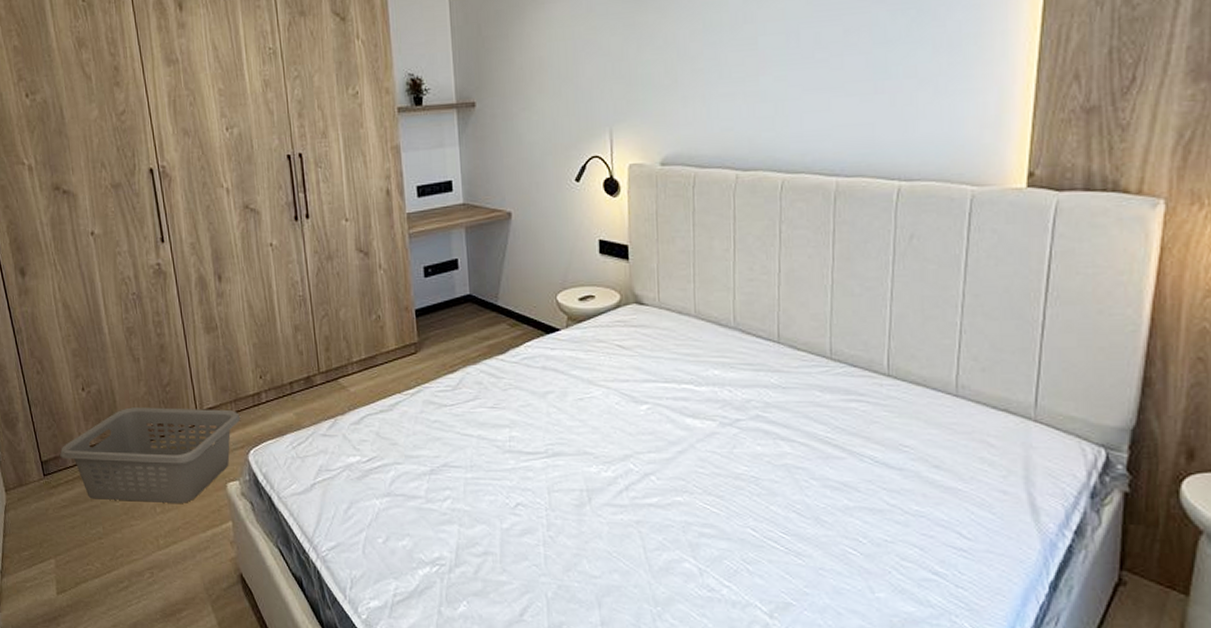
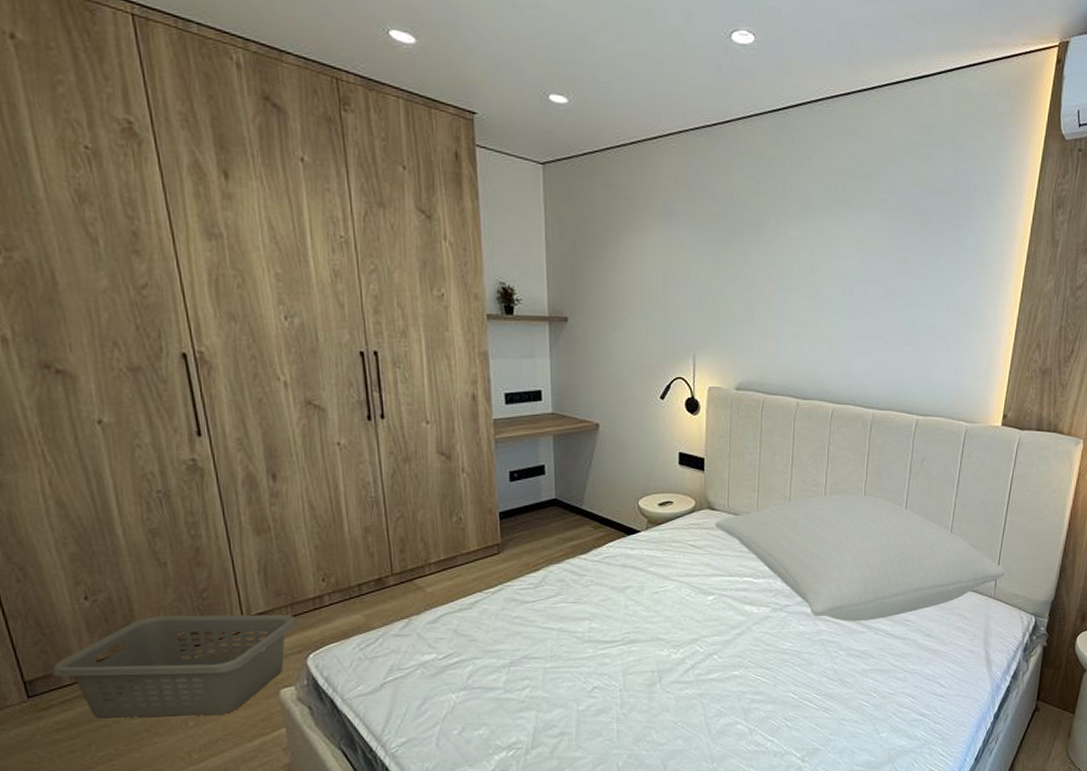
pillow: none [644,282,1049,443] -> present [715,493,1004,621]

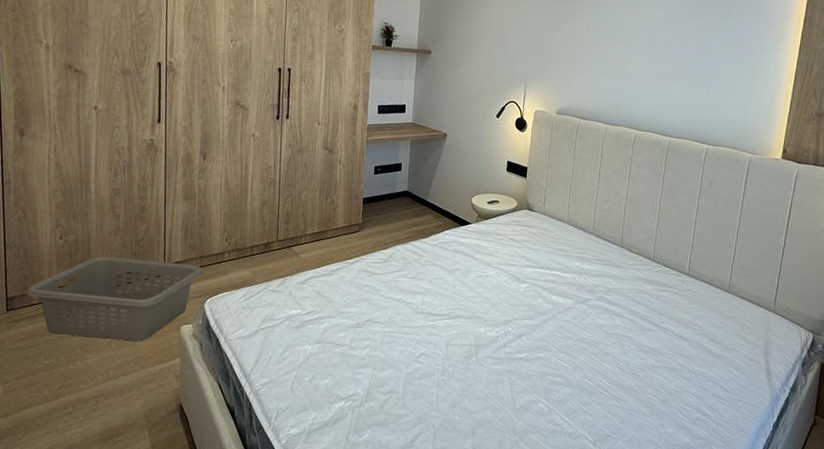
pillow: present [715,493,1004,621] -> none [532,205,784,321]

